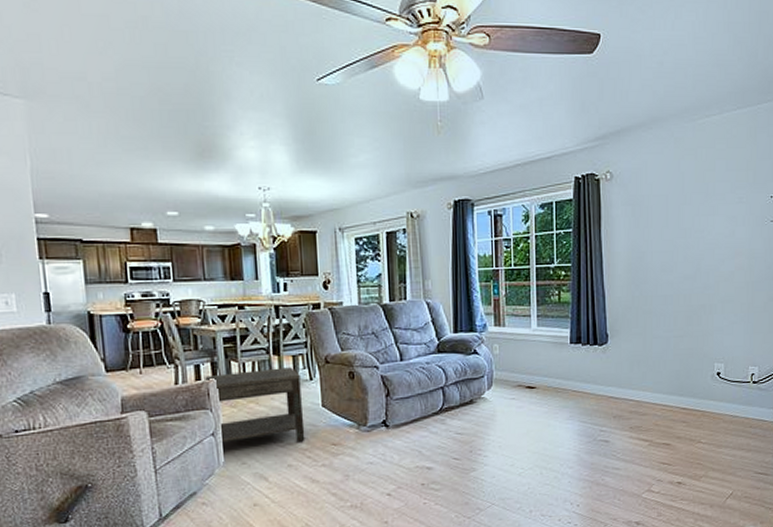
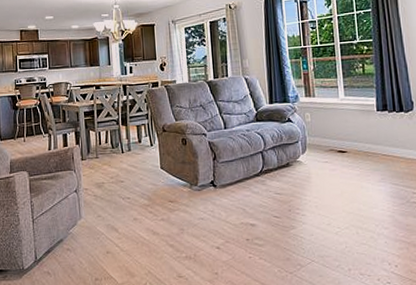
side table: present [204,367,305,443] -> none [69,135,148,199]

